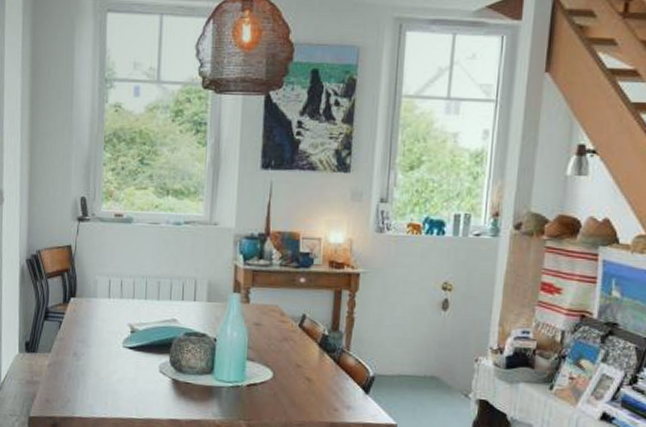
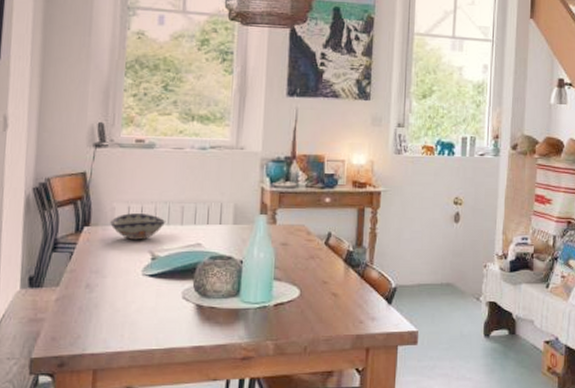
decorative bowl: none [93,286,144,313] -> present [110,213,166,240]

